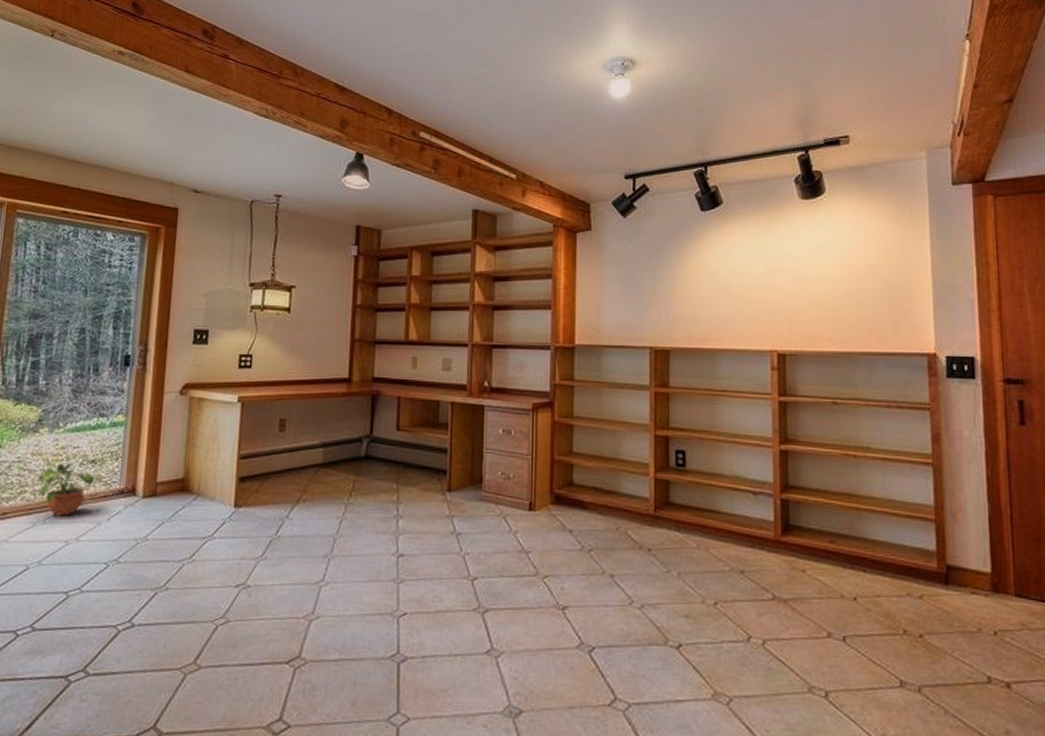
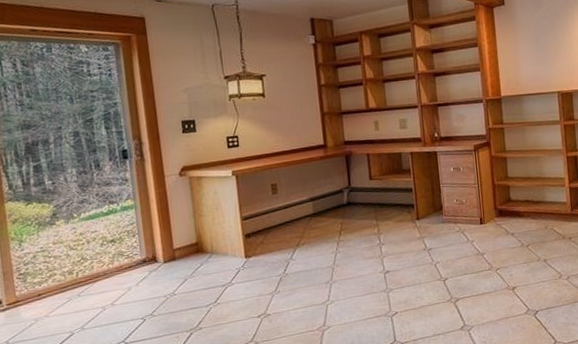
potted plant: present [35,458,94,516] -> none [61,243,117,289]

